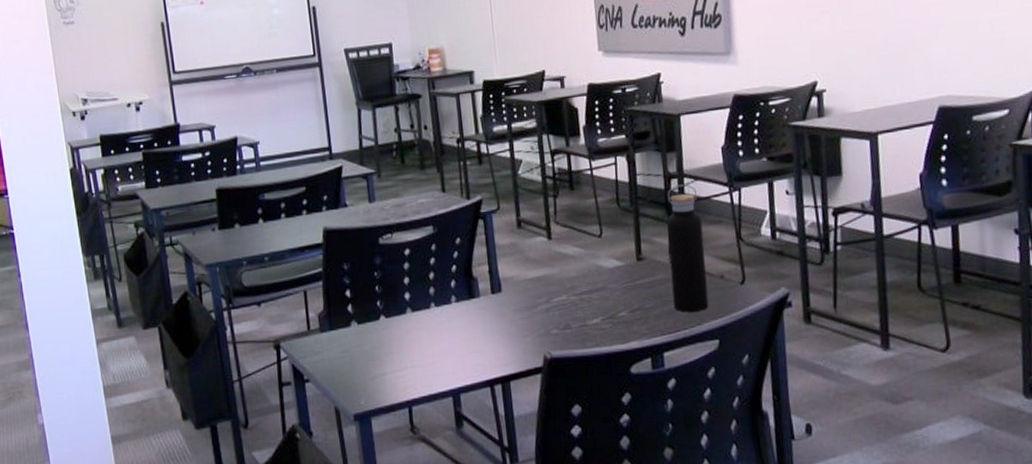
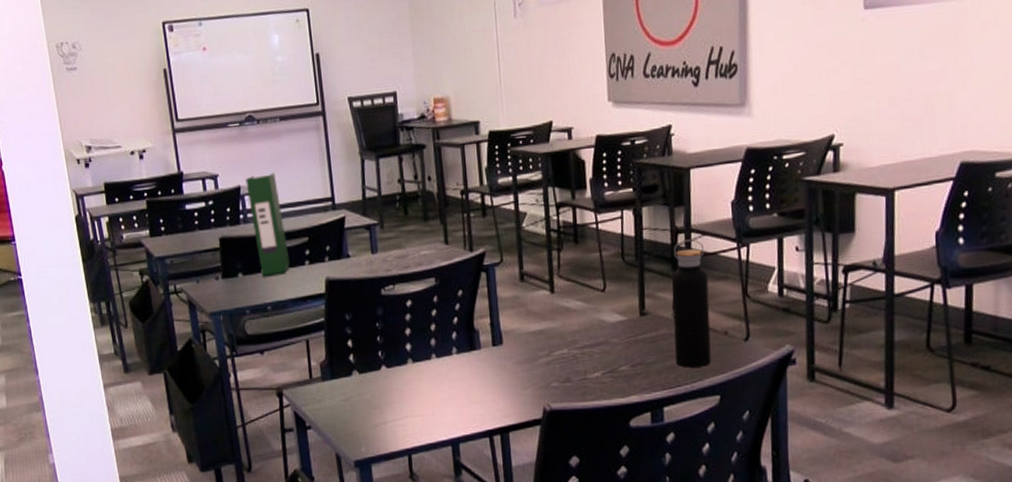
binder: none [242,123,287,229] -> present [245,172,290,278]

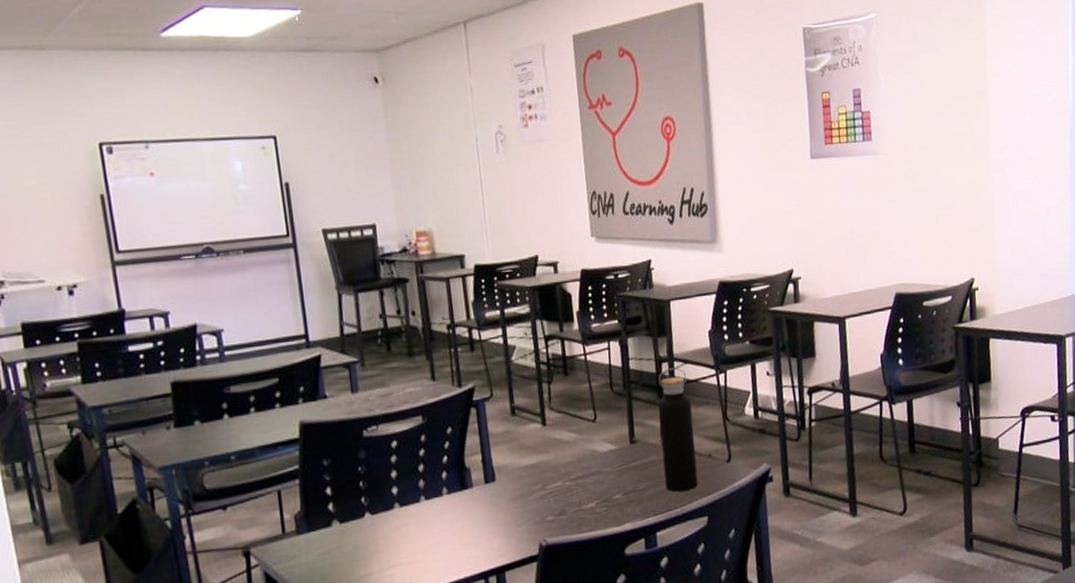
binder: present [245,172,290,278] -> none [203,308,258,425]

